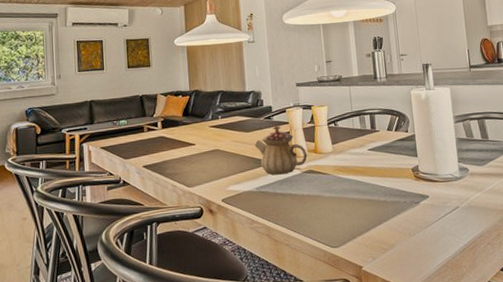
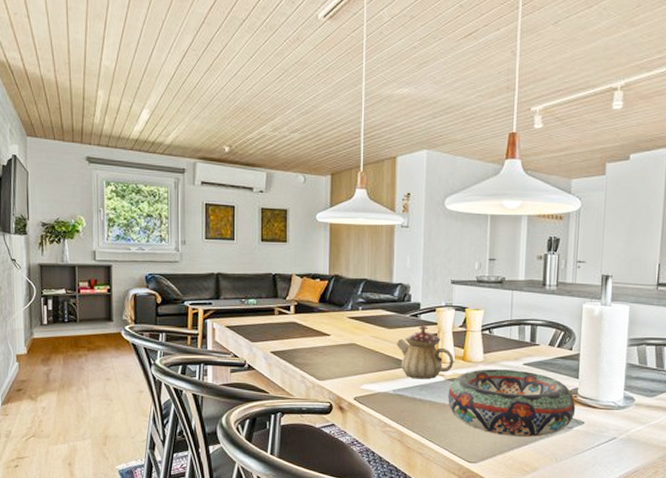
decorative bowl: none [305,155,420,218] -> present [448,369,576,437]

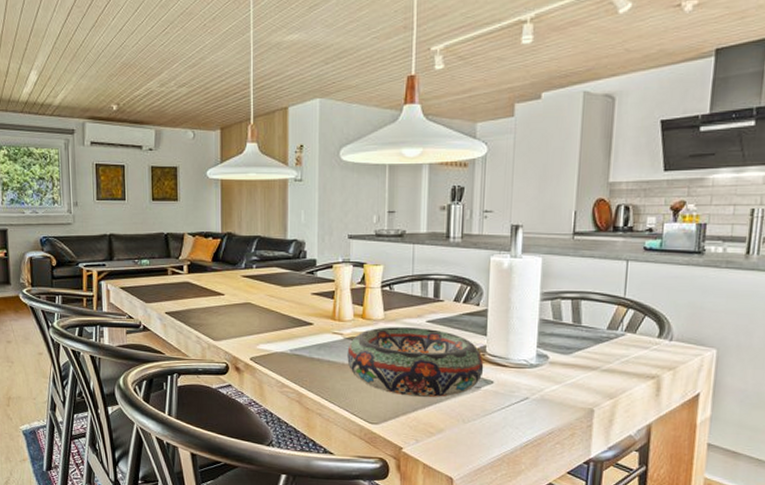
teapot: present [396,325,454,380] -> none [292,282,353,339]

